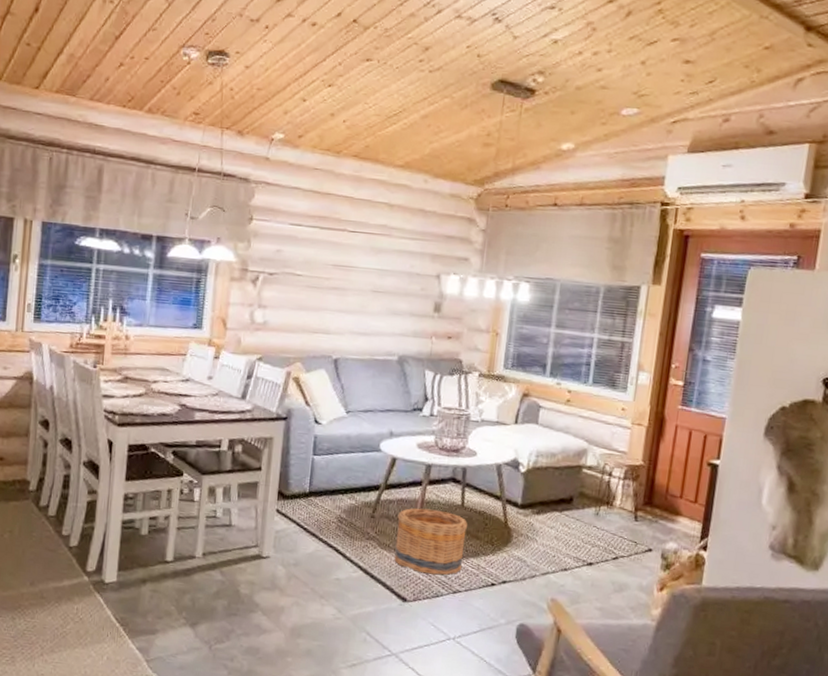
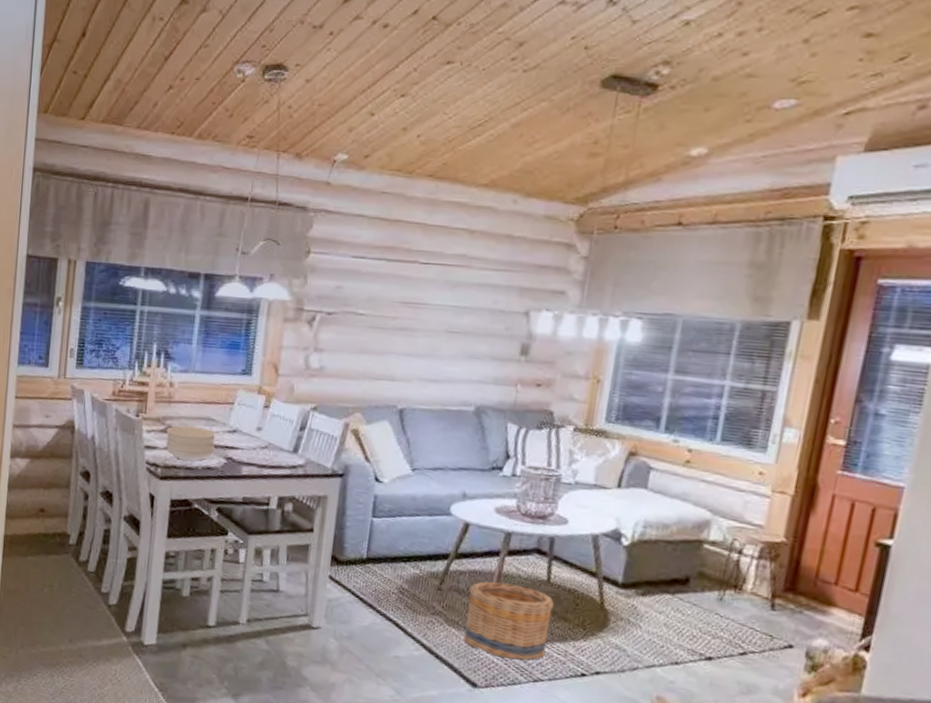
bowl: none [122,375,170,409] -> present [165,425,215,462]

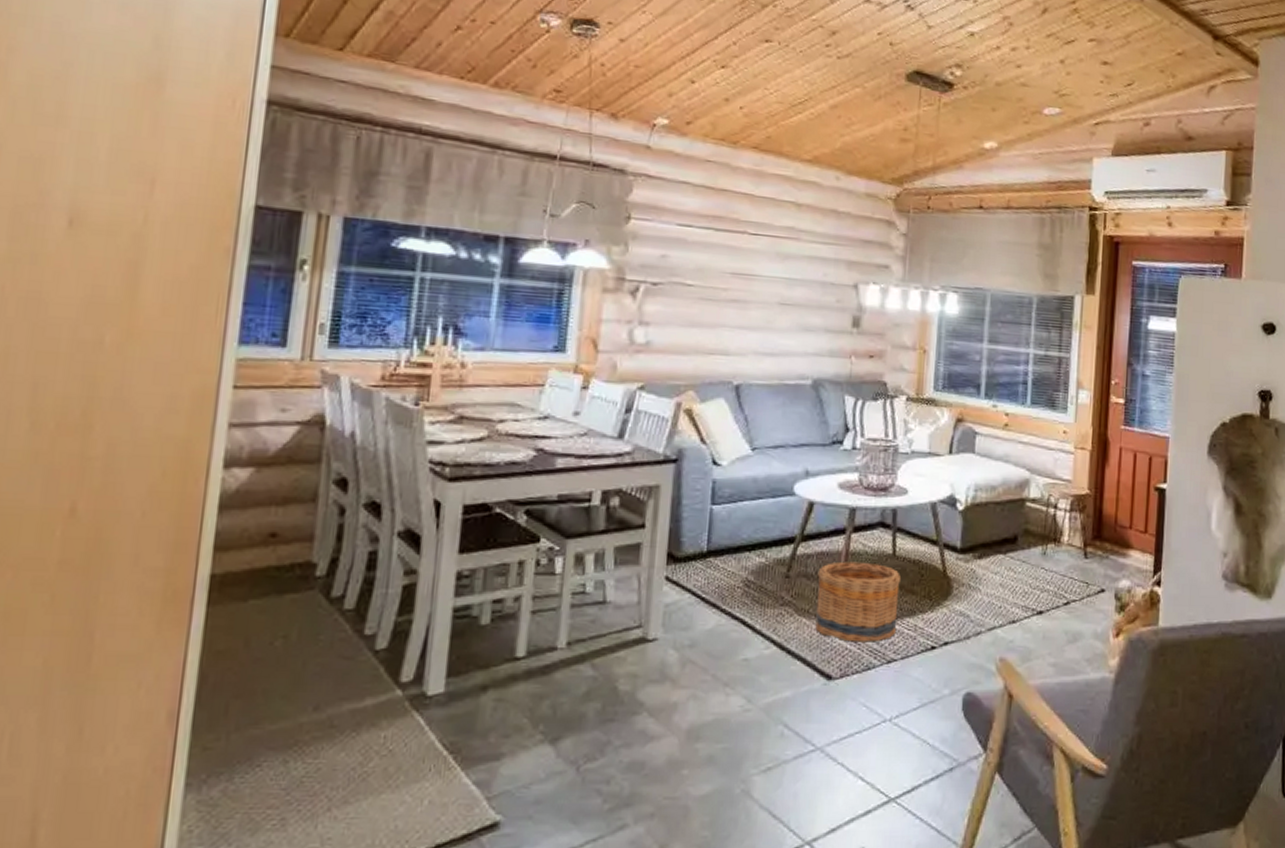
bowl: present [165,425,215,462] -> none [455,413,522,457]

